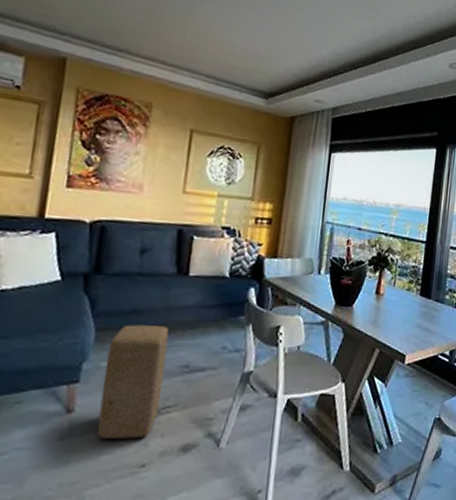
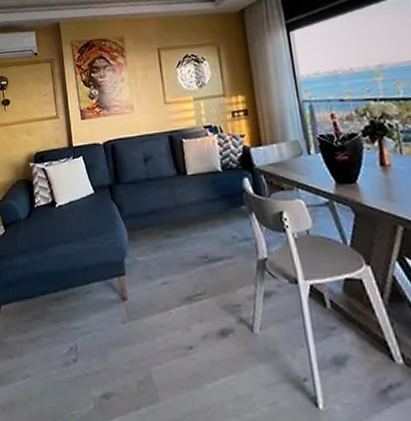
ottoman: present [97,324,169,439] -> none [139,222,192,323]

